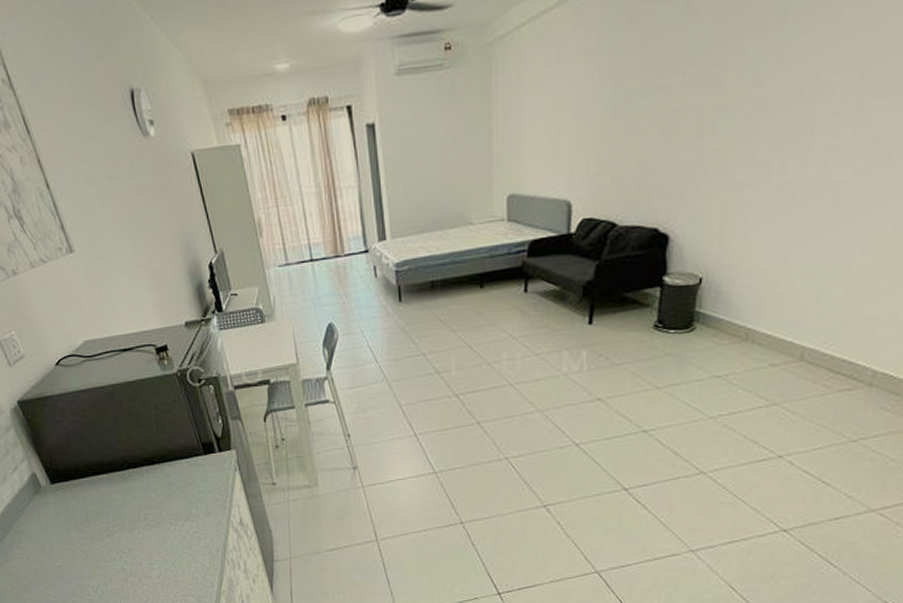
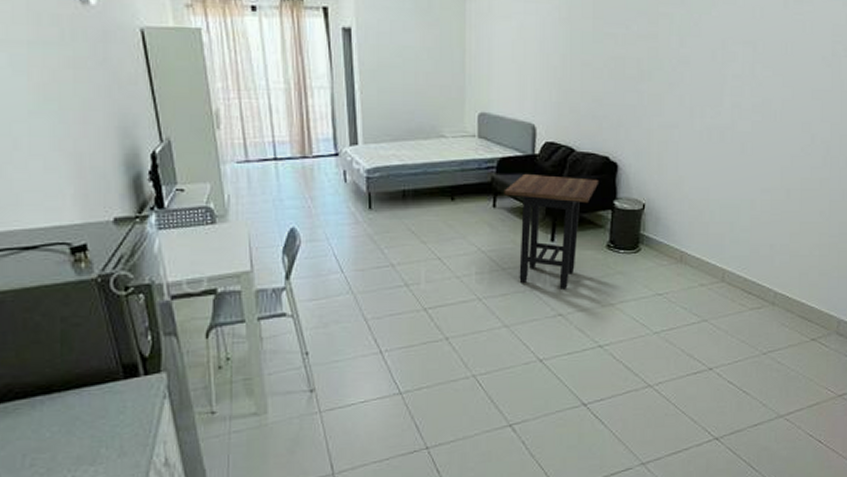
side table: none [536,254,644,374] -> present [504,174,598,290]

